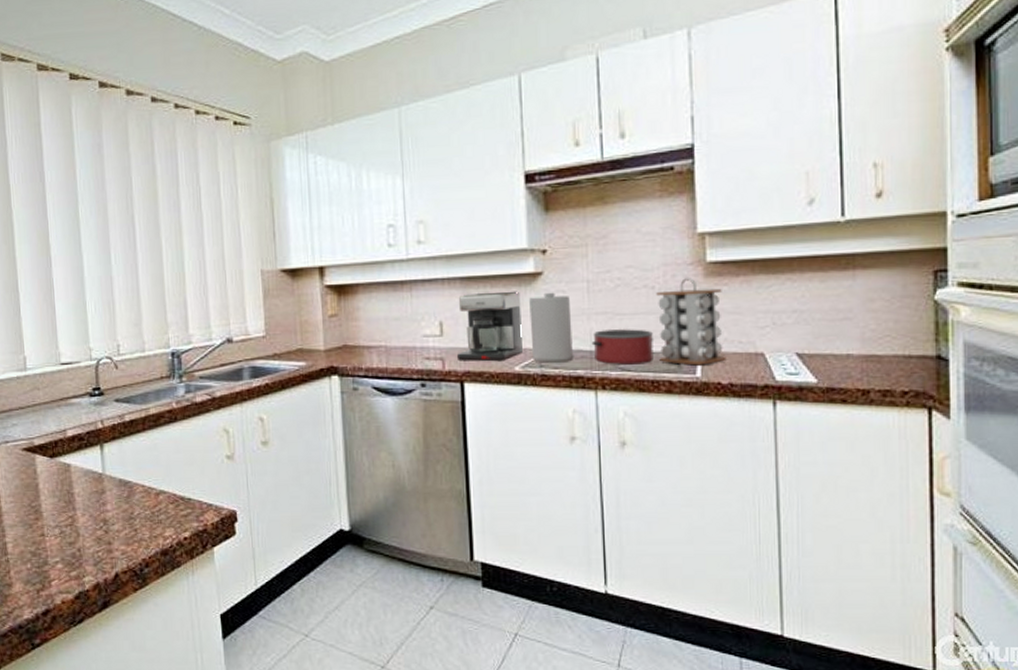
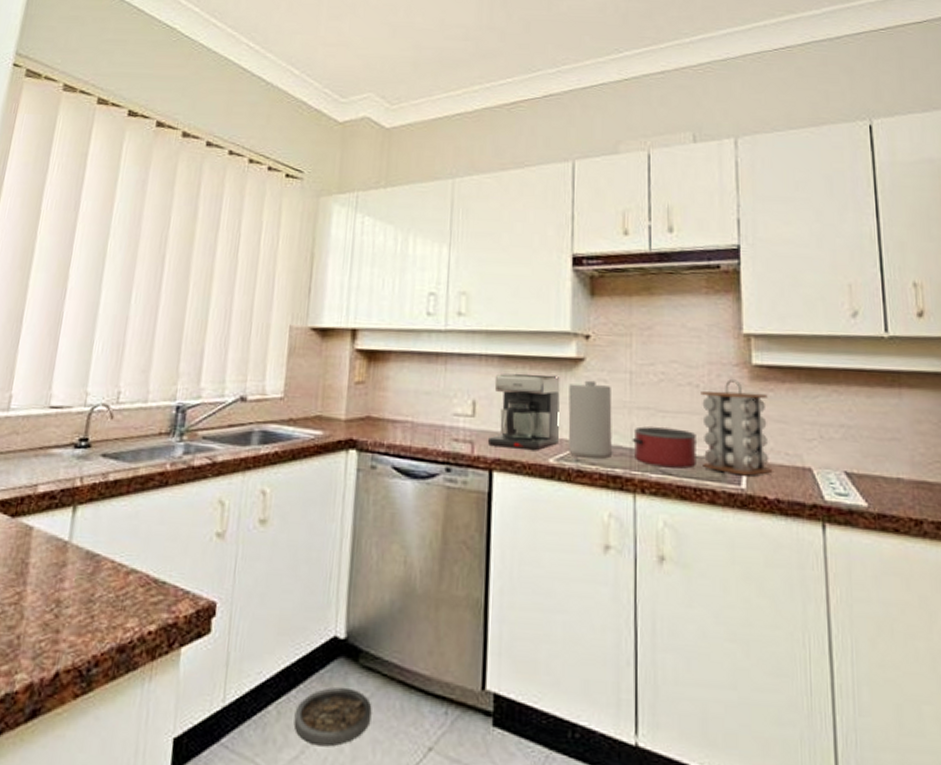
pet bowl: none [316,567,380,612] -> present [293,686,372,747]

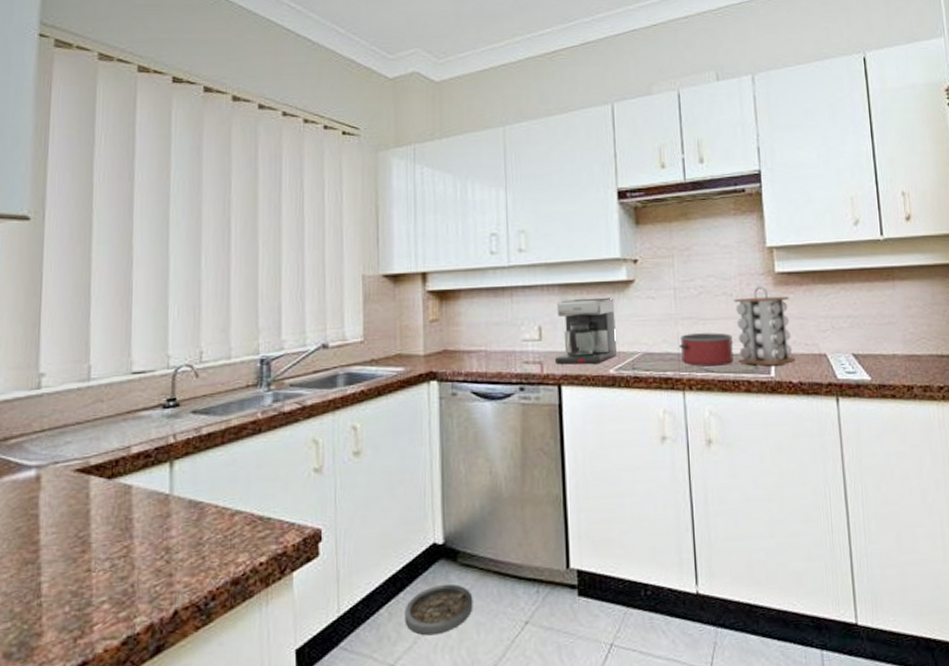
paper towel holder: present [568,380,612,460] -> none [622,299,663,367]

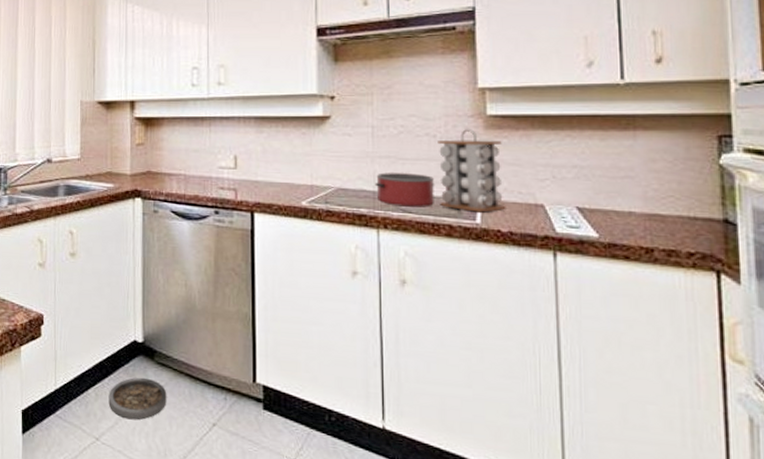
coffee maker: present [555,298,618,366] -> none [249,132,311,196]

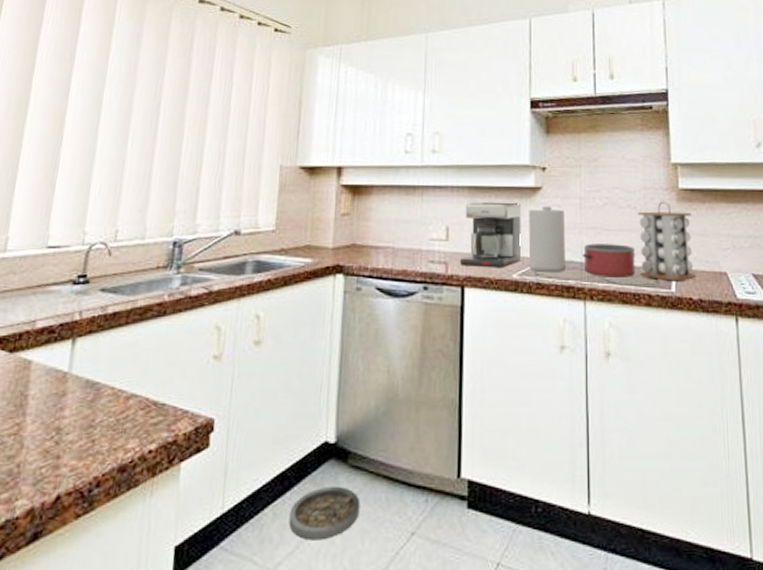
coffee maker: none [249,132,311,196] -> present [460,202,522,269]
paper towel holder: none [317,135,357,202] -> present [528,206,565,274]

